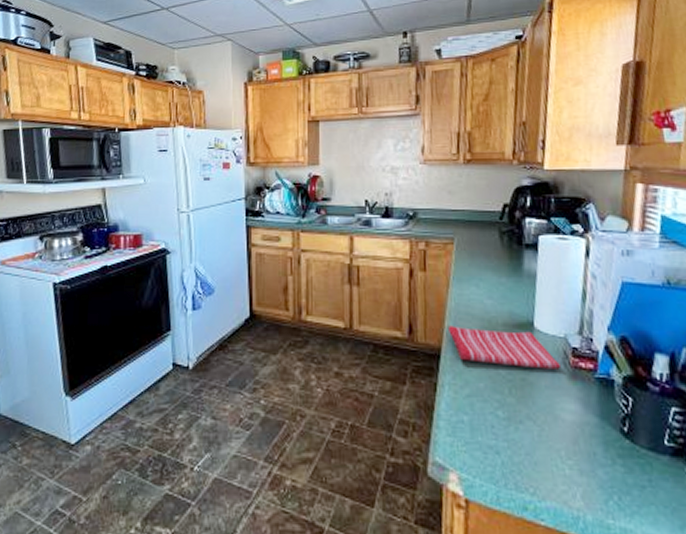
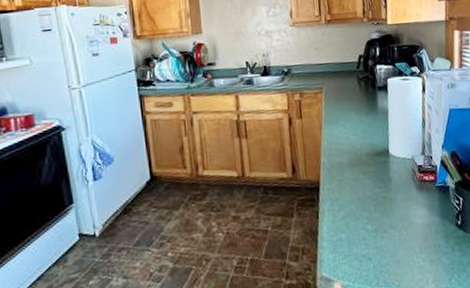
dish towel: present [447,325,560,369] -> none [323,157,411,190]

